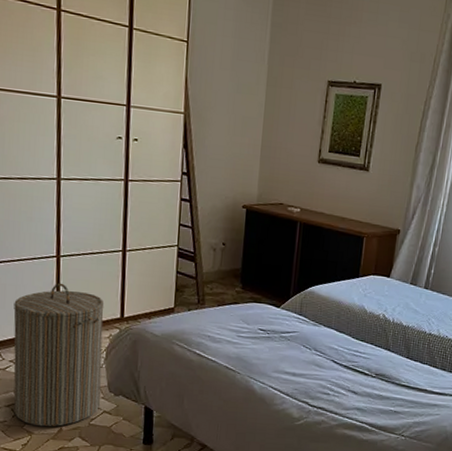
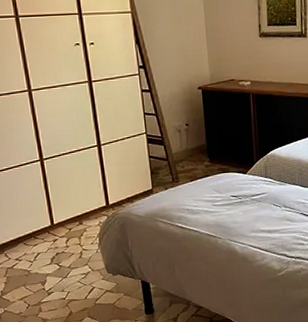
laundry hamper: present [13,283,105,427] -> none [10,183,102,313]

